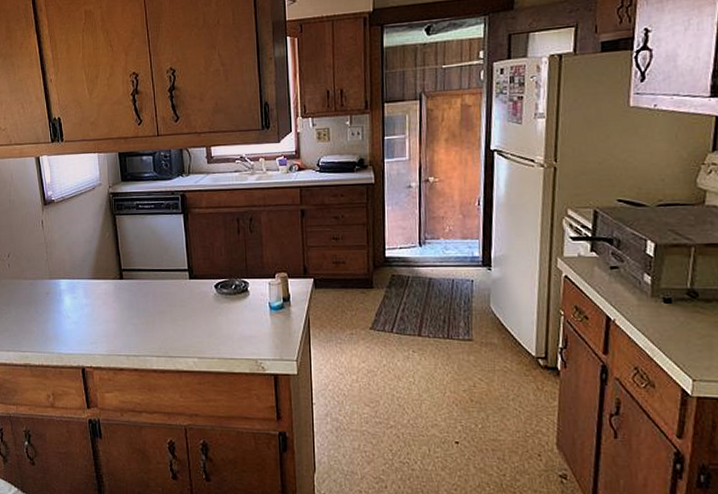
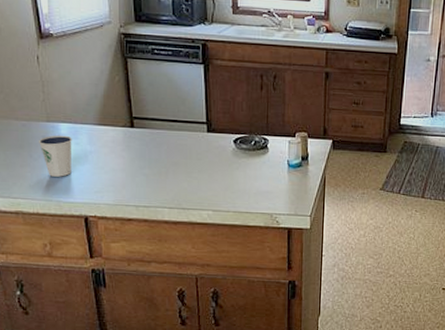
dixie cup: none [43,290,71,330] -> present [39,135,72,177]

